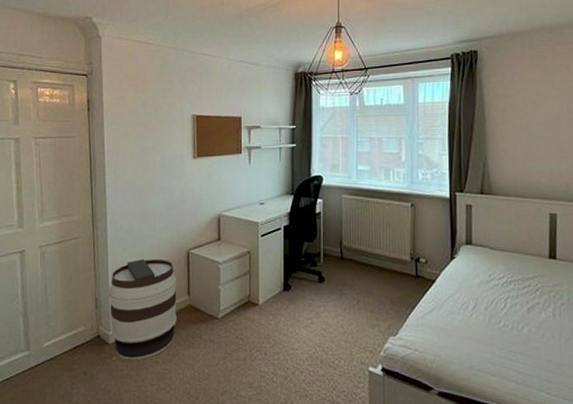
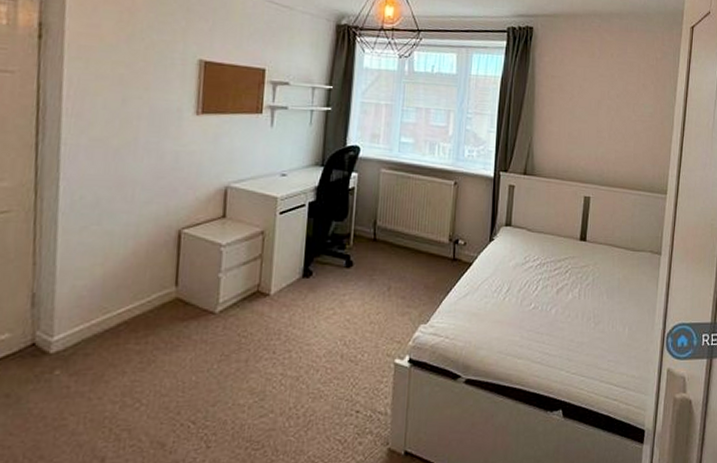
barrel: present [109,259,178,360] -> none [55,241,161,373]

